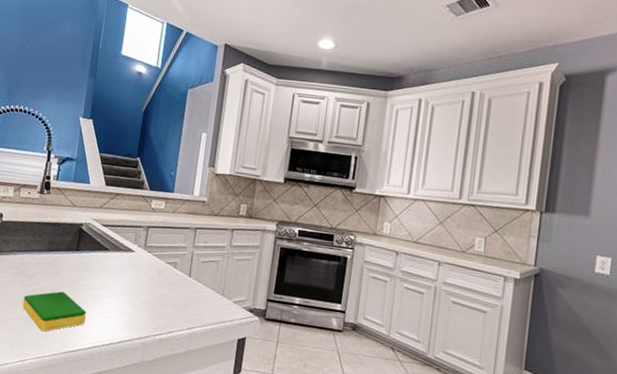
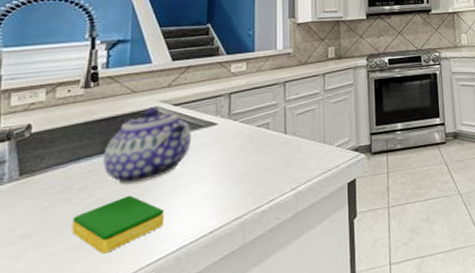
teapot: none [47,223,113,284] -> present [103,107,191,185]

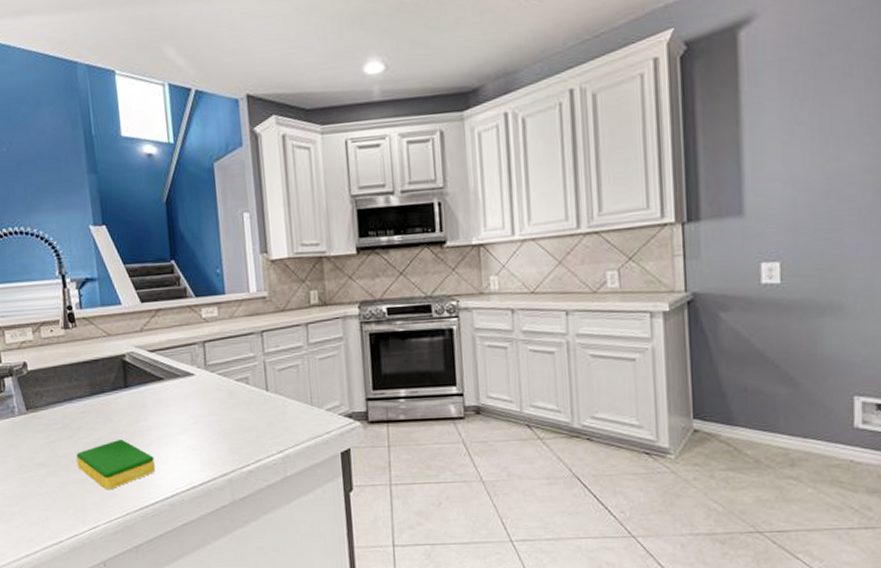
teapot: present [103,107,191,185] -> none [92,353,171,429]

